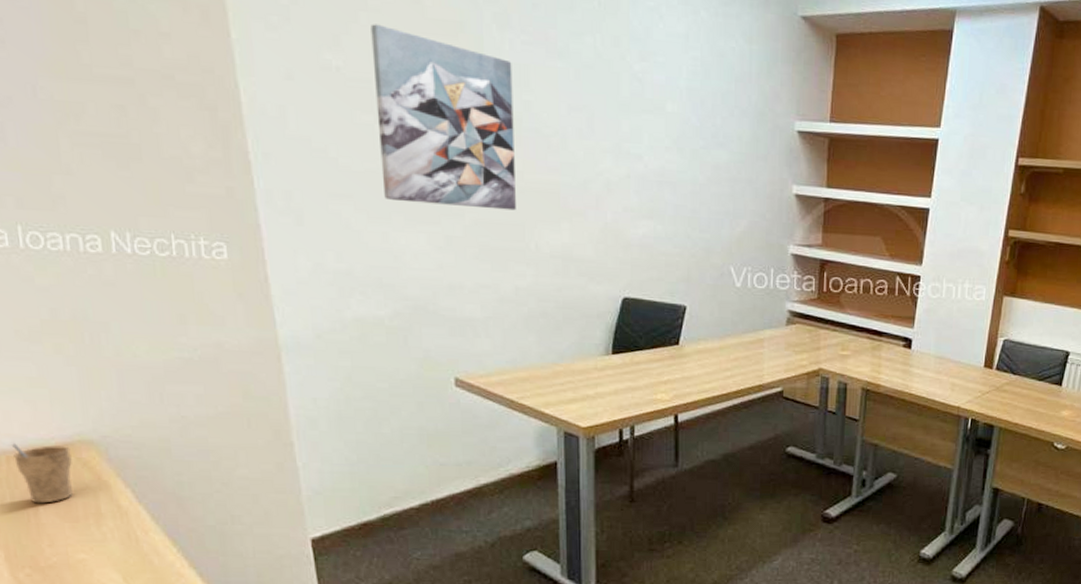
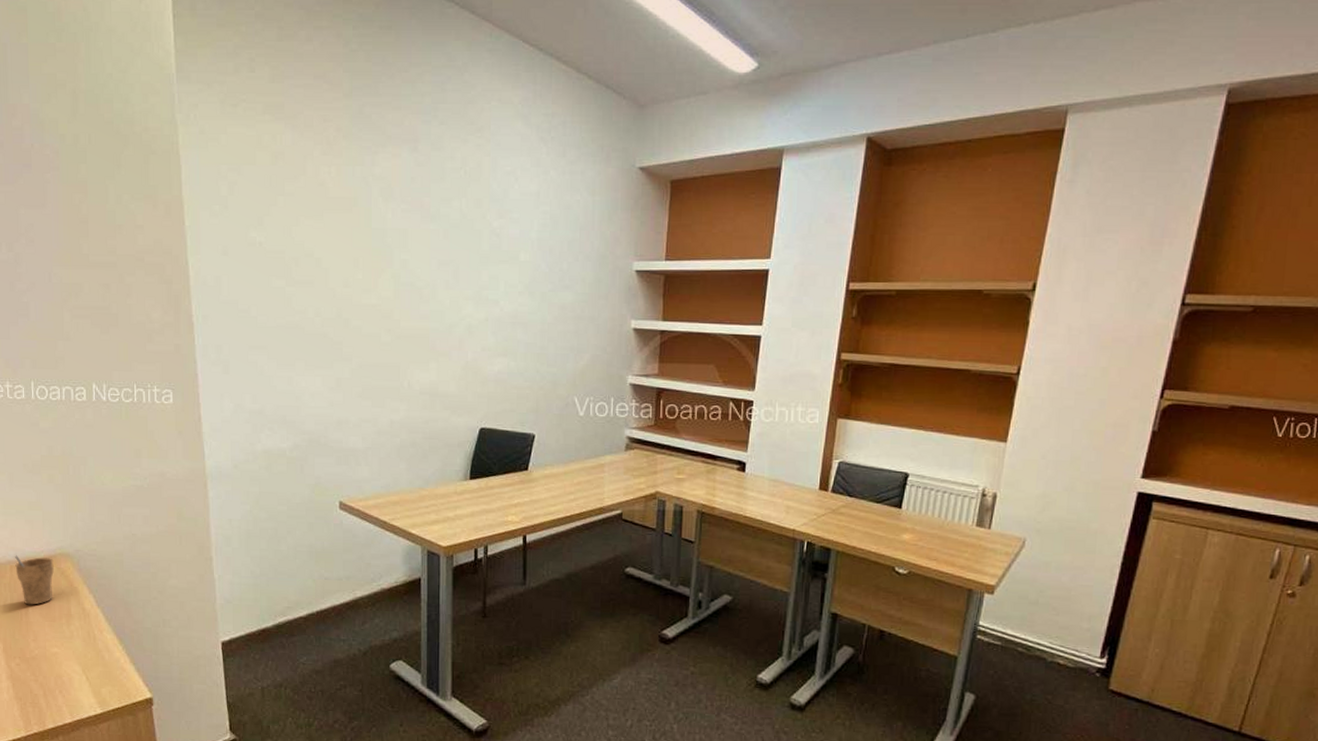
wall art: present [371,24,516,211] -> none [286,205,394,354]

